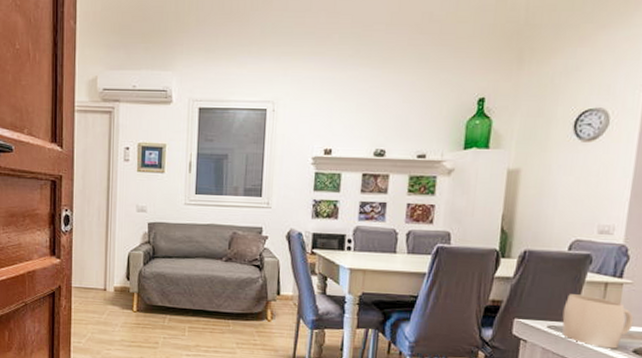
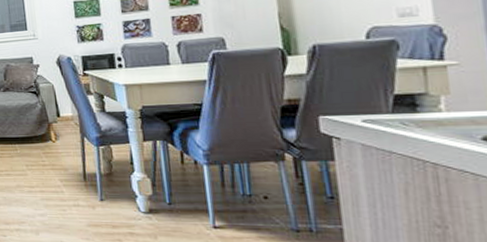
mug: present [562,294,634,349] -> none [376,83,474,138]

